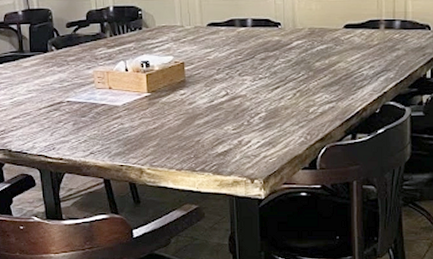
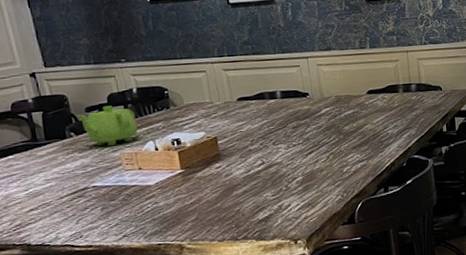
teapot: none [57,22,112,64] -> present [75,105,138,147]

